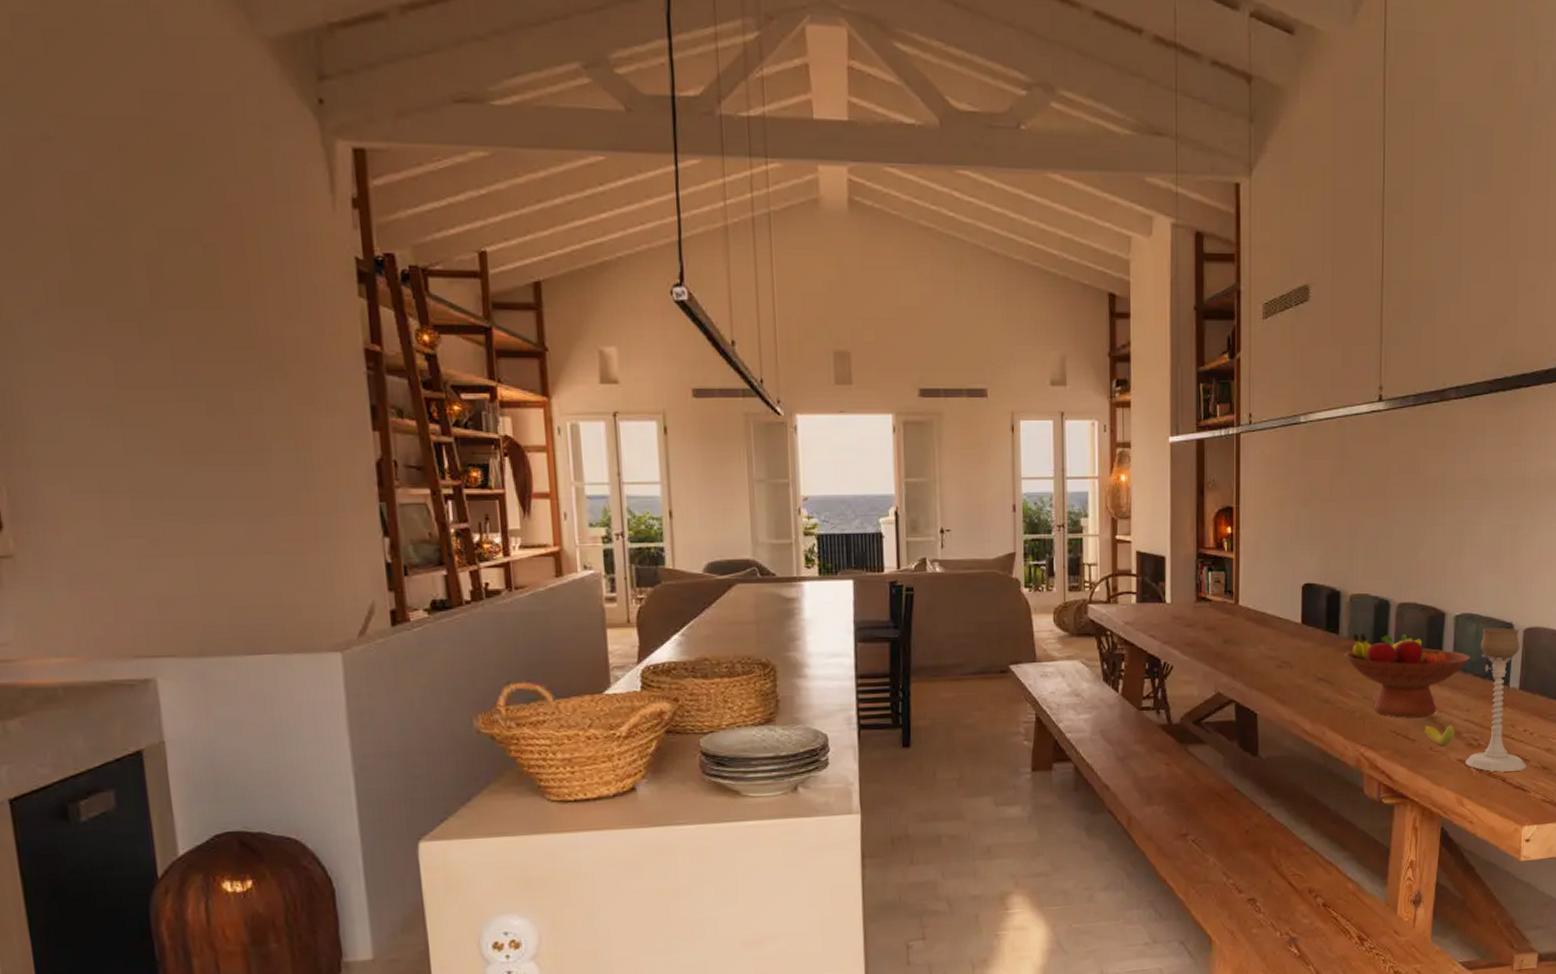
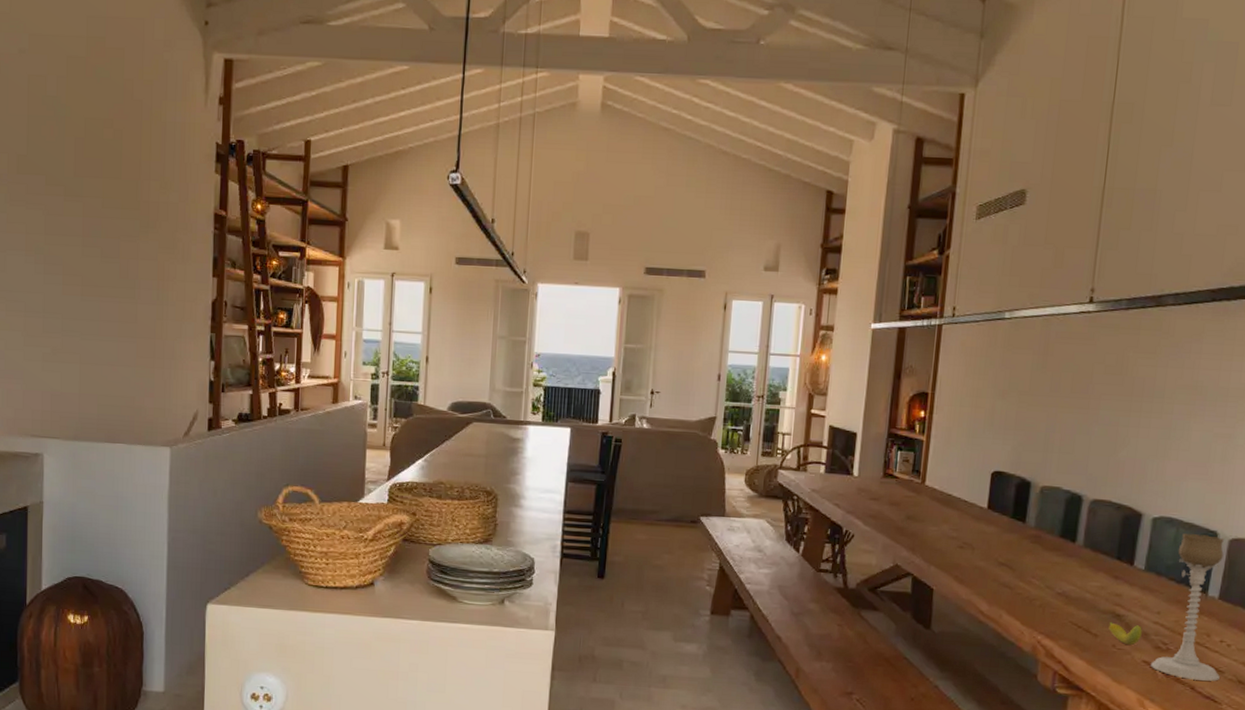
fruit bowl: present [1344,632,1470,717] -> none [1029,523,1166,614]

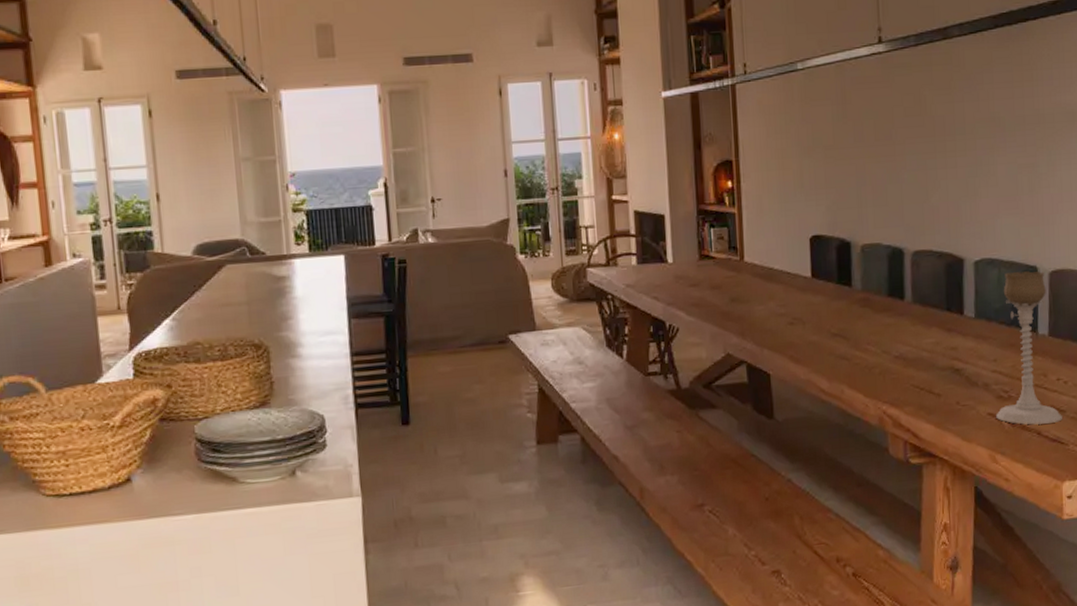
fruit: present [1109,622,1142,646] -> none [950,377,983,400]

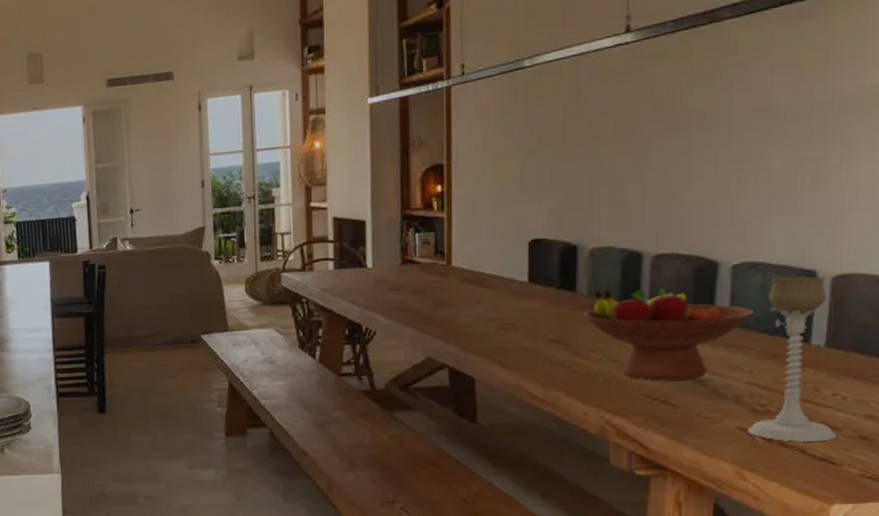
fruit bowl: none [859,282,994,371] -> present [583,287,754,381]

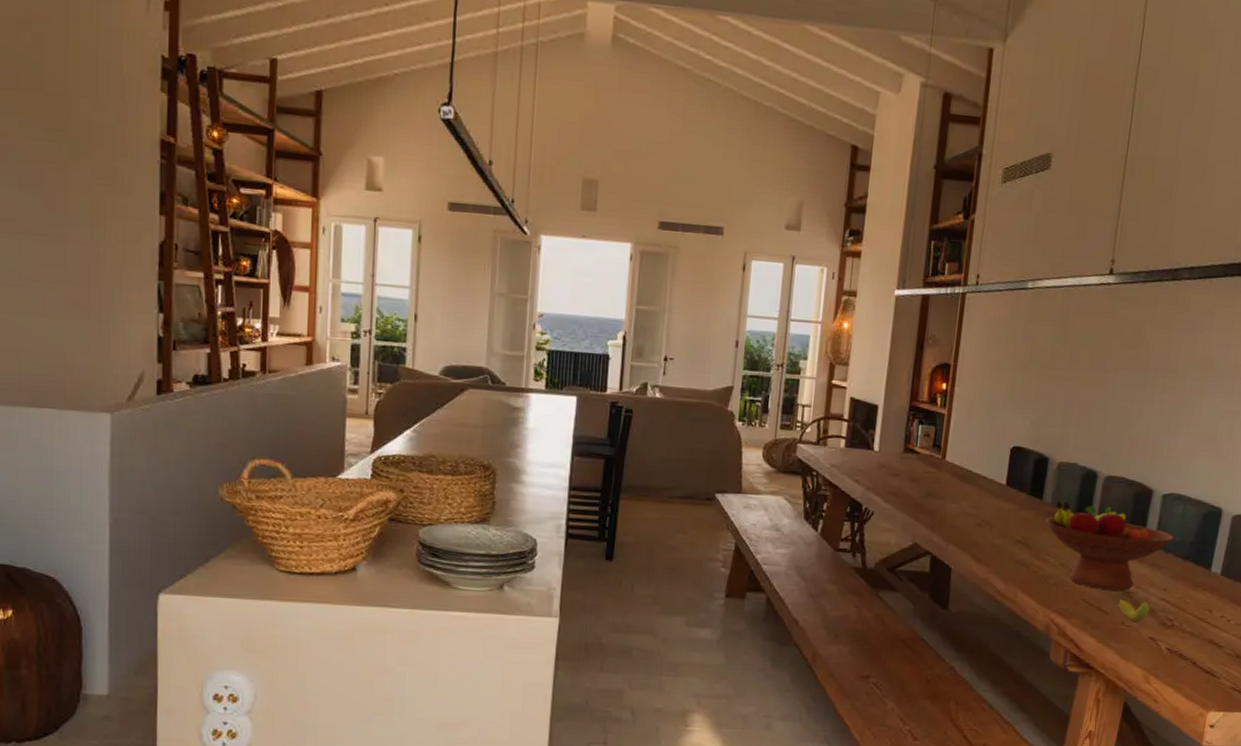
fruit: none [691,388,733,413] -> present [1118,599,1150,622]
candle holder: present [748,275,836,442] -> none [1156,509,1228,656]

